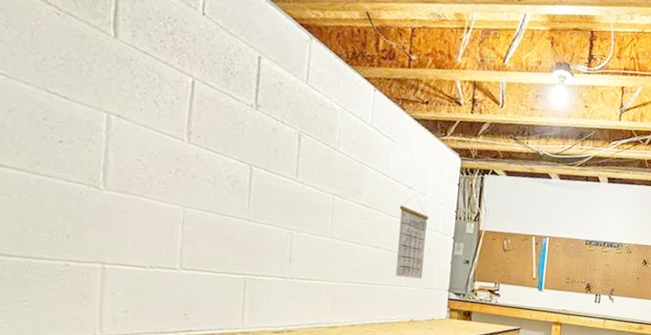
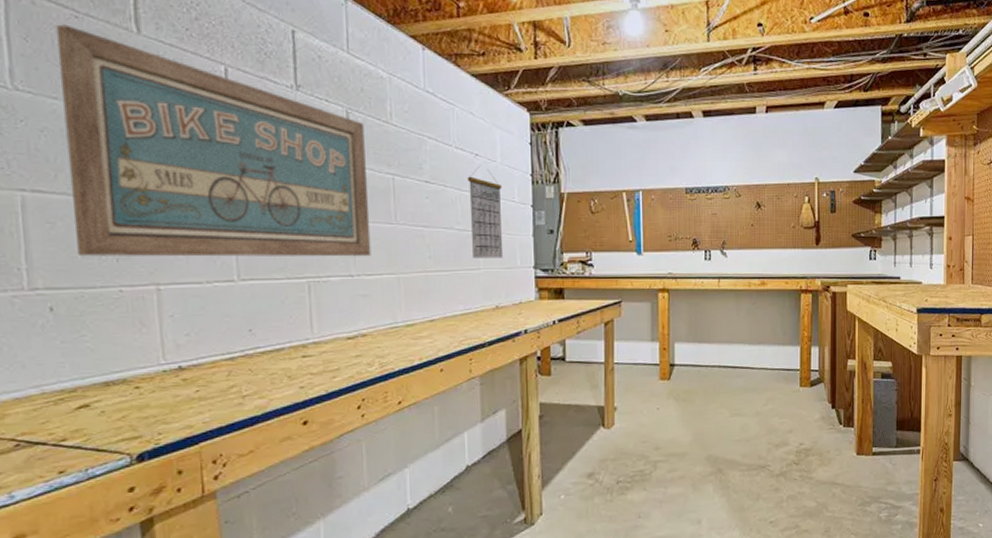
wall art: none [30,17,313,263] -> present [55,24,372,257]

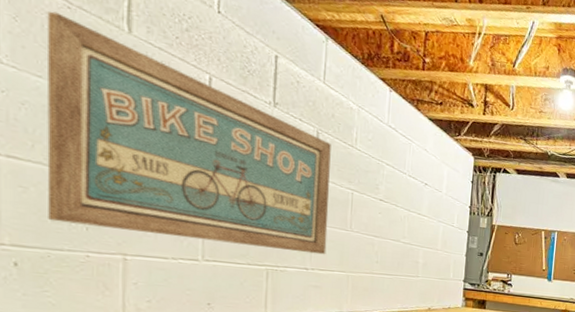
calendar: present [467,165,504,258] -> none [414,193,445,270]

